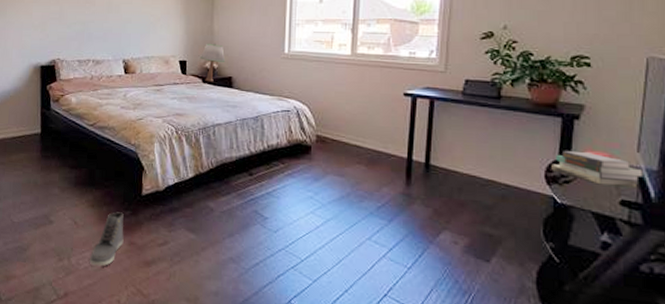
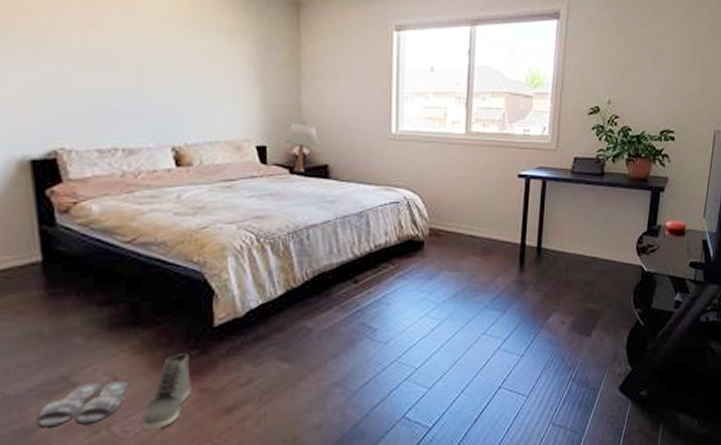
slippers: none [28,223,84,253] -> present [37,381,128,428]
books: present [551,151,643,187] -> none [641,222,706,251]

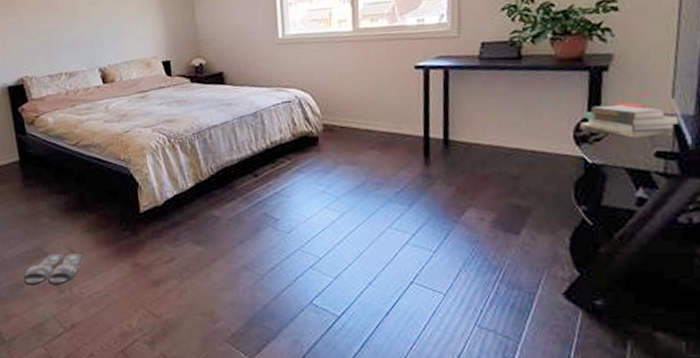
sneaker: present [142,353,191,430] -> none [93,234,127,293]
table lamp: present [286,121,319,172] -> none [185,36,214,81]
books: none [641,222,706,251] -> present [580,105,679,138]

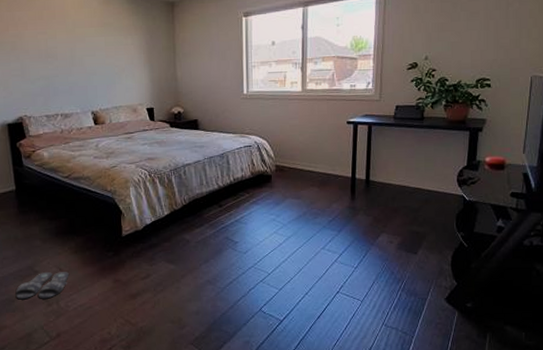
books: present [580,105,679,138] -> none [462,157,527,182]

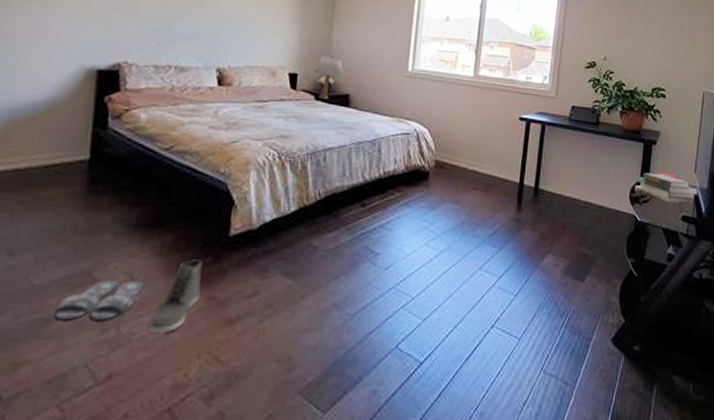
sneaker: none [78,254,109,306] -> present [149,259,203,333]
table lamp: none [167,89,191,126] -> present [315,54,344,100]
books: none [462,157,527,182] -> present [634,173,698,204]

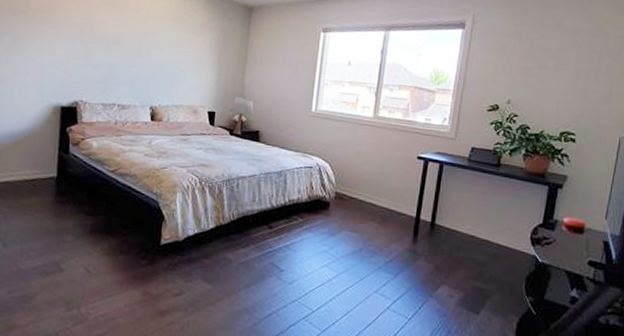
slippers: present [54,280,144,321] -> none [35,271,97,302]
sneaker: present [149,259,203,333] -> none [101,261,140,317]
books: present [634,173,698,204] -> none [536,216,608,250]

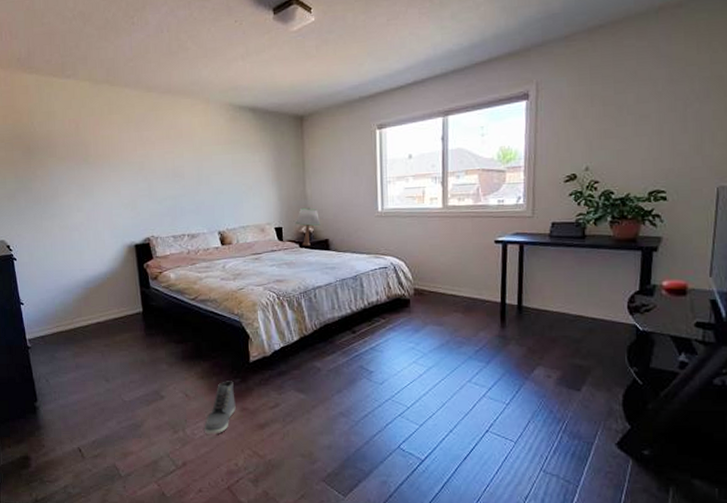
sneaker: none [101,261,140,317] -> present [204,381,236,434]

